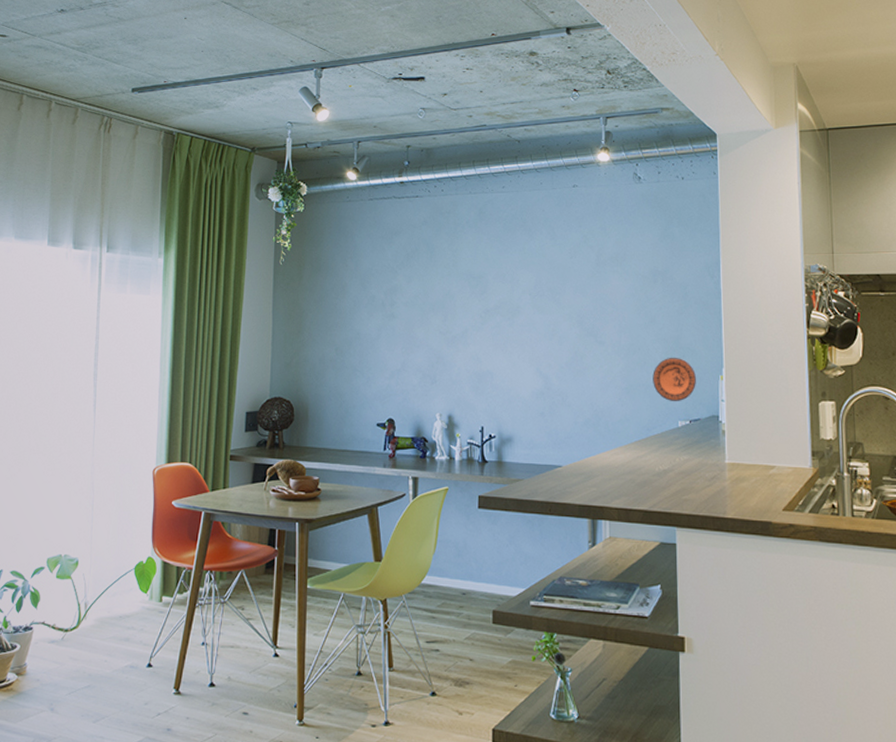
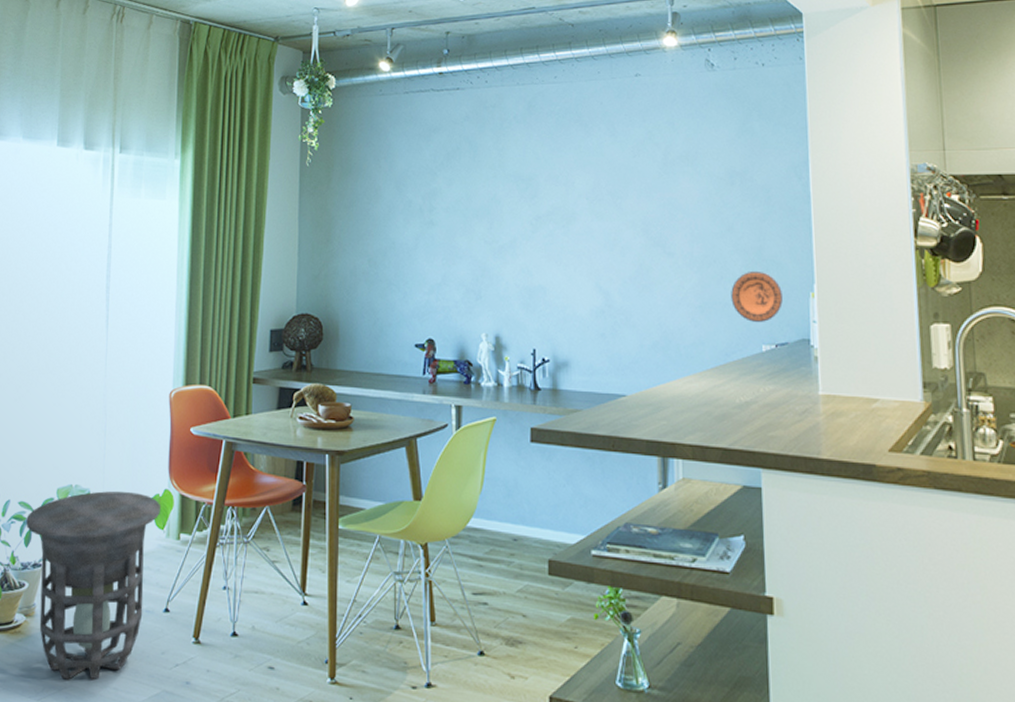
side table: none [18,560,144,731] -> present [26,491,160,680]

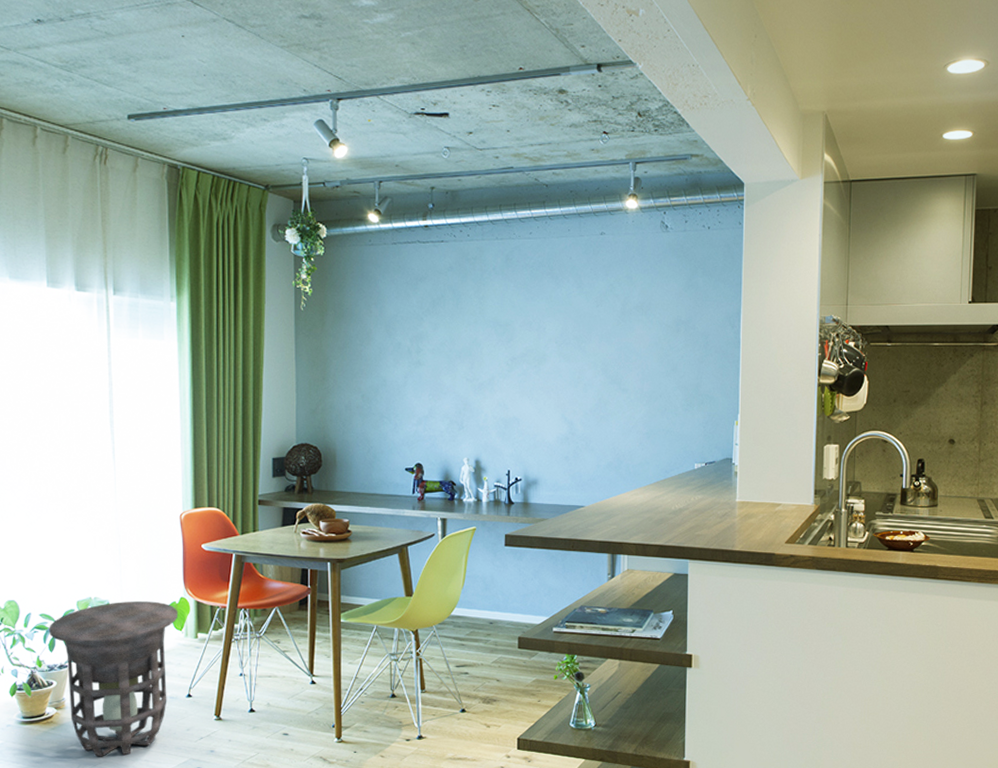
decorative plate: present [731,270,783,323] -> none [672,403,713,446]

